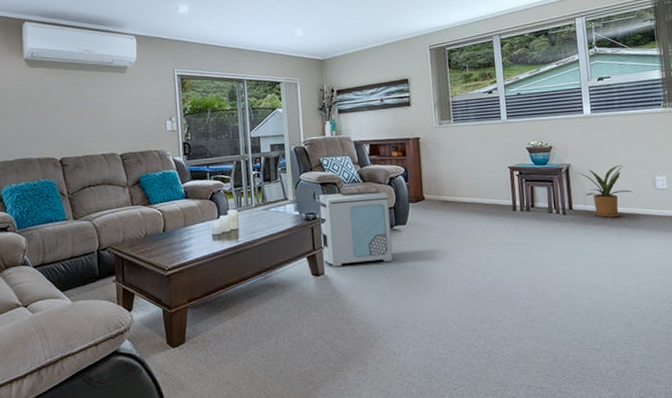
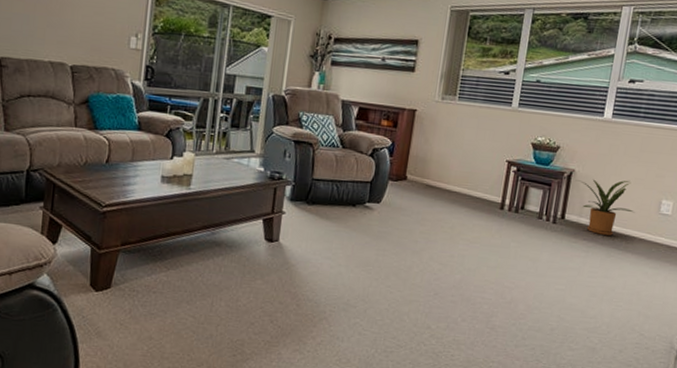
air purifier: present [318,190,393,267] -> none [281,154,367,240]

